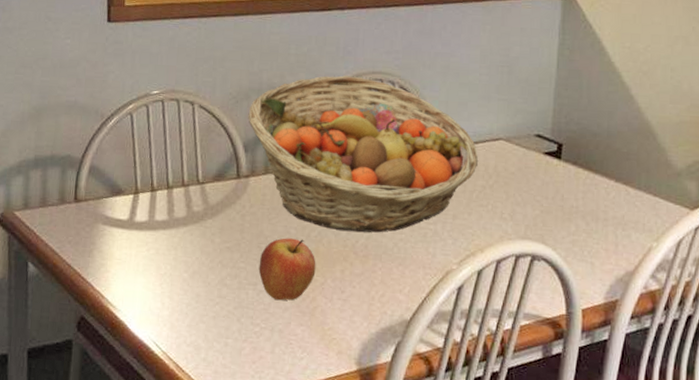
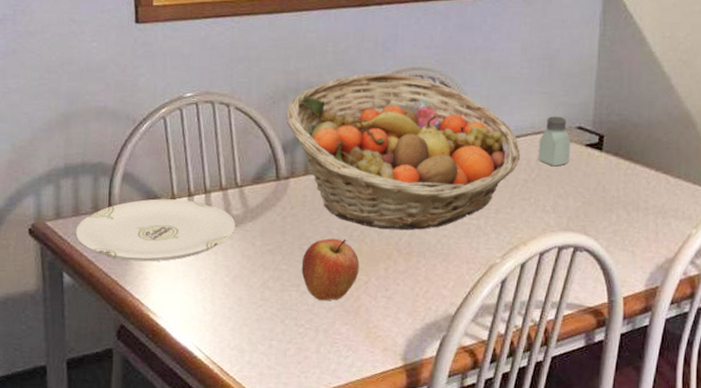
plate: none [42,192,196,255] -> present [75,198,236,262]
saltshaker: none [496,123,529,174] -> present [538,116,571,167]

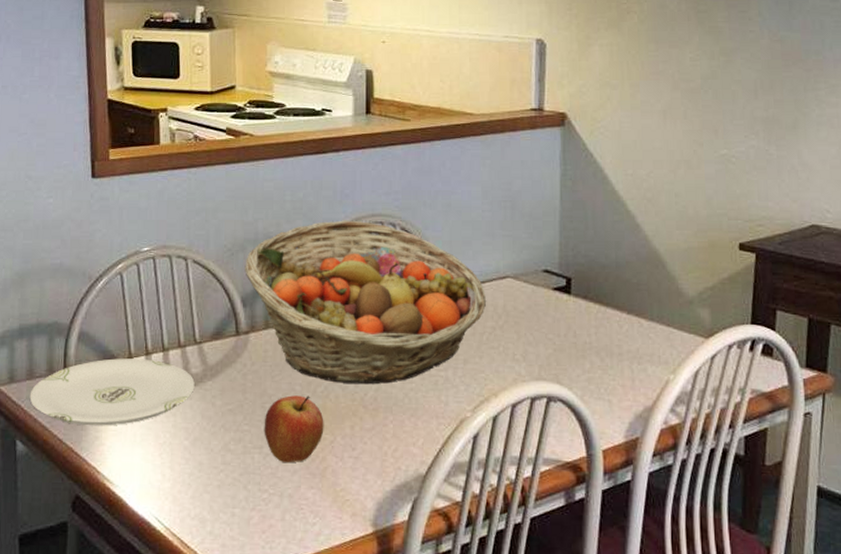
saltshaker: present [538,116,571,167] -> none [504,260,538,312]

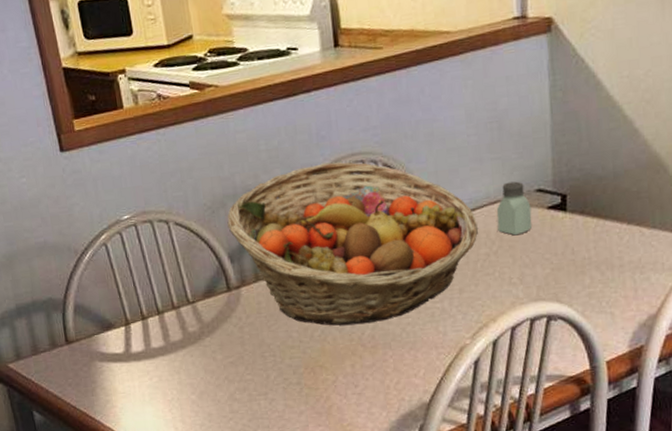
plate: present [29,358,195,426] -> none [37,323,194,392]
apple: present [264,395,324,463] -> none [265,341,326,406]
saltshaker: none [504,260,538,312] -> present [496,181,532,236]

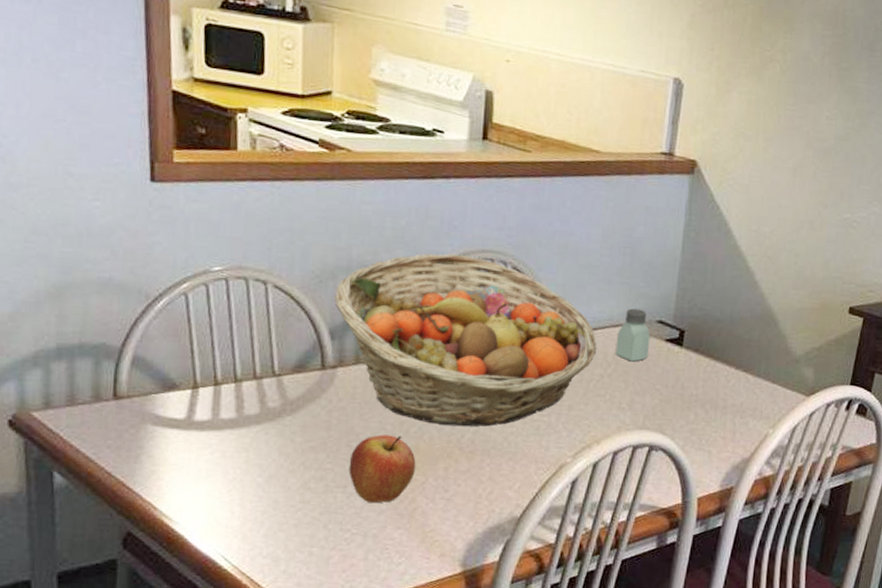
apple: none [265,341,326,406] -> present [348,434,416,504]

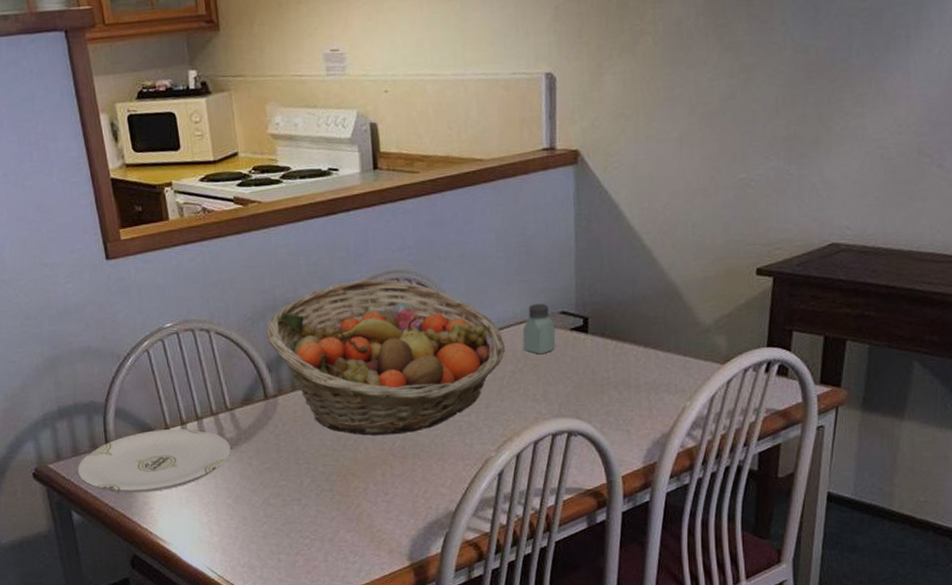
plate: none [70,387,272,460] -> present [77,428,231,494]
apple: present [348,434,416,504] -> none [299,449,357,512]

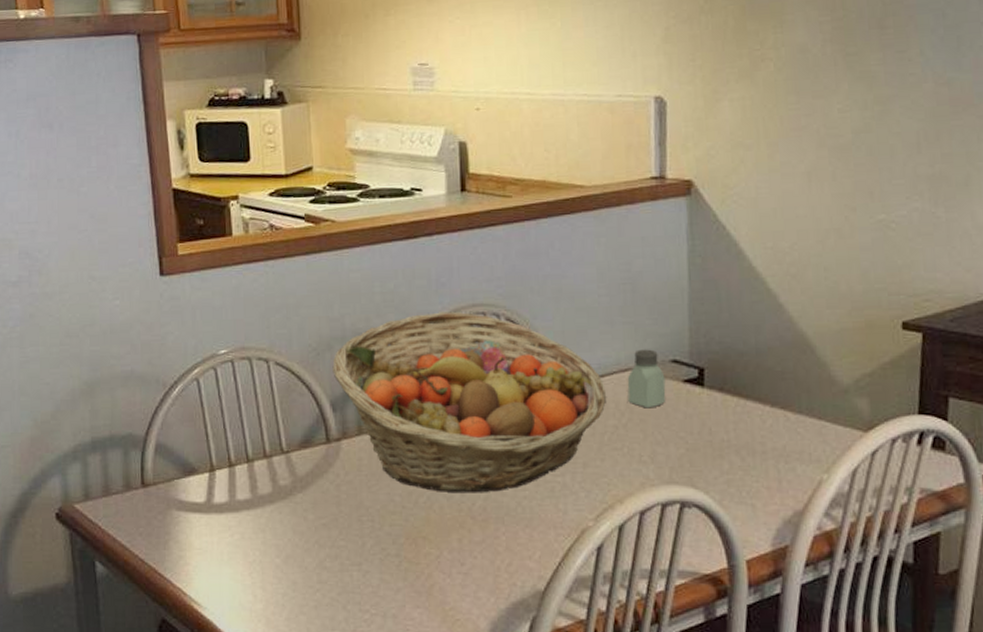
plate: present [77,428,231,494] -> none [107,471,284,545]

